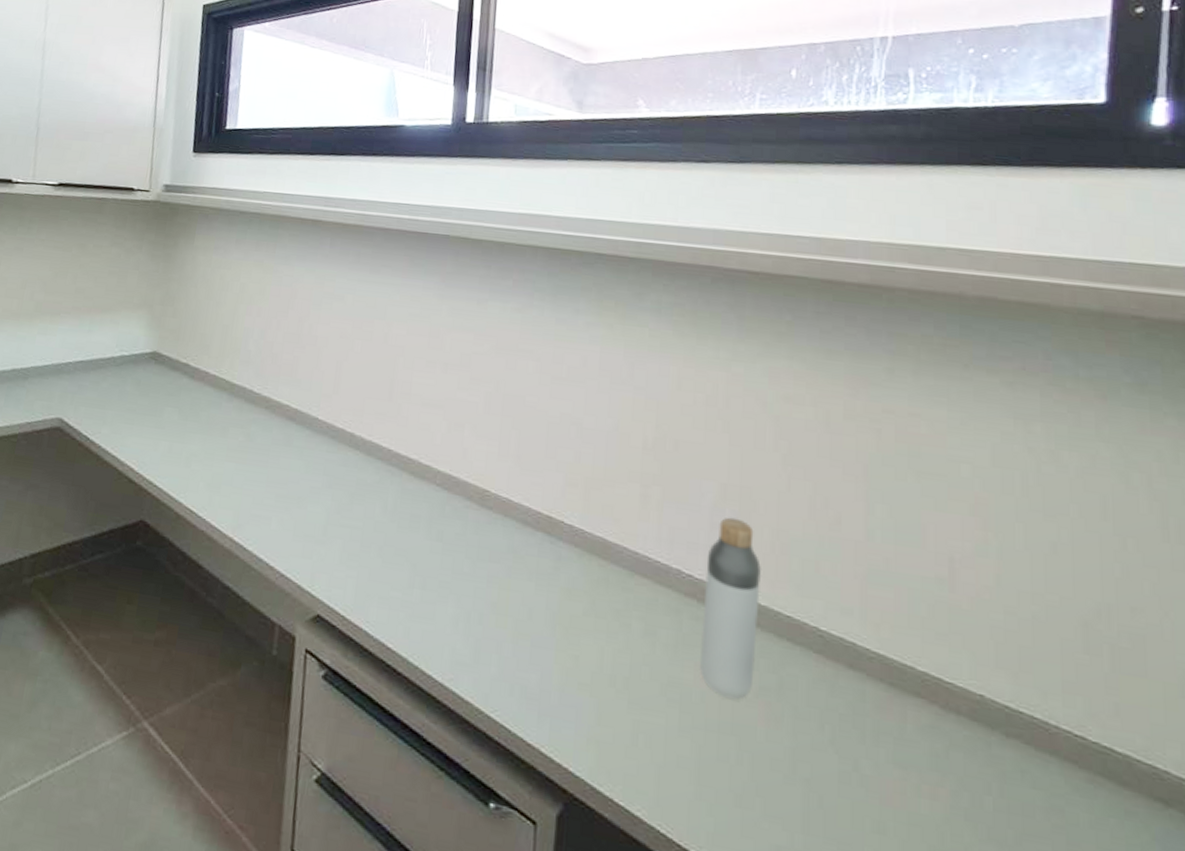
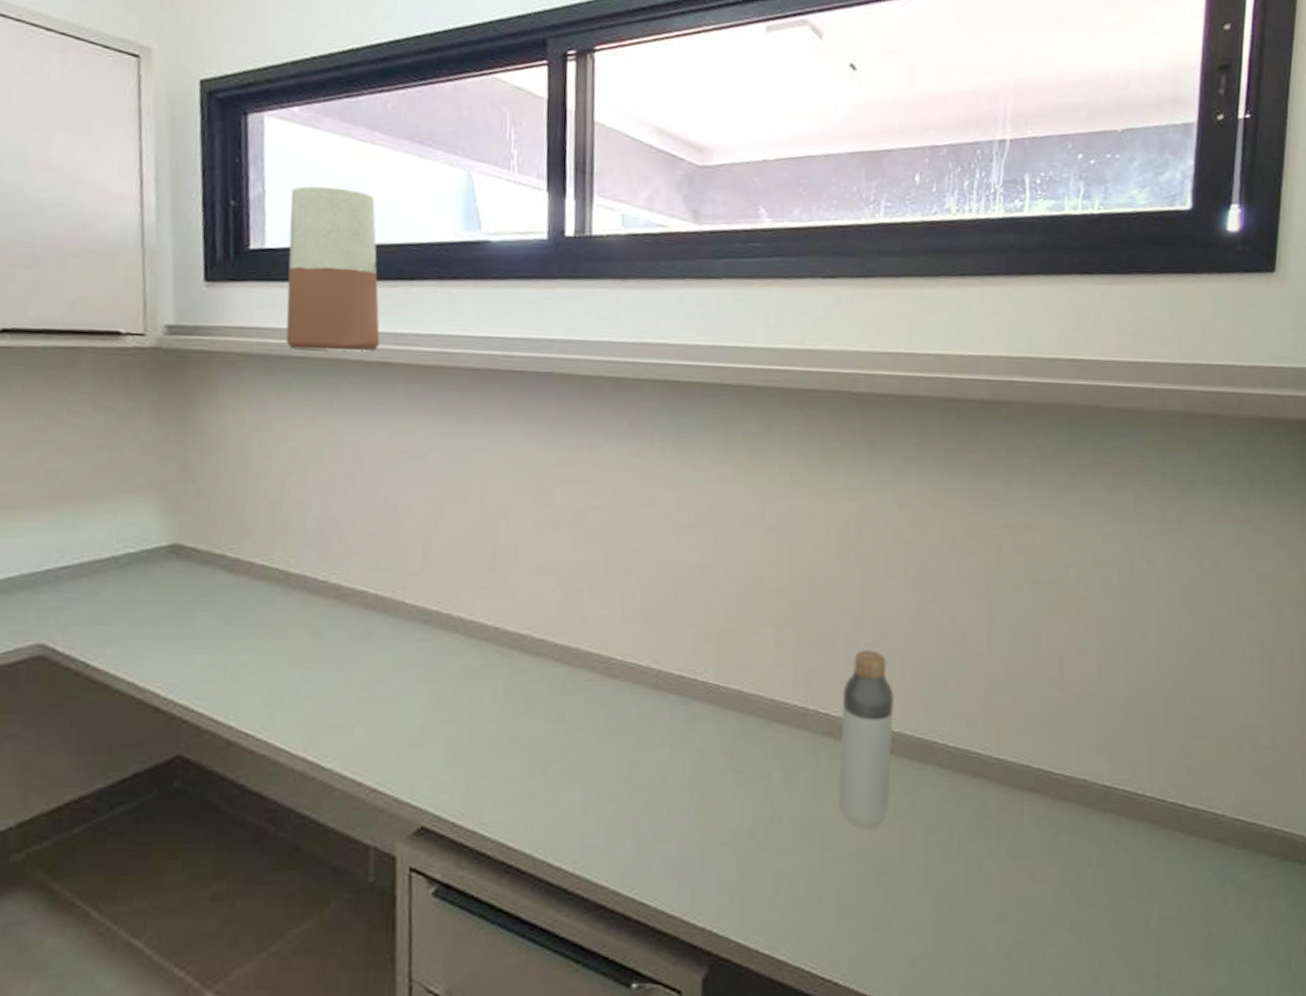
vase: none [245,81,319,210] -> present [286,185,380,351]

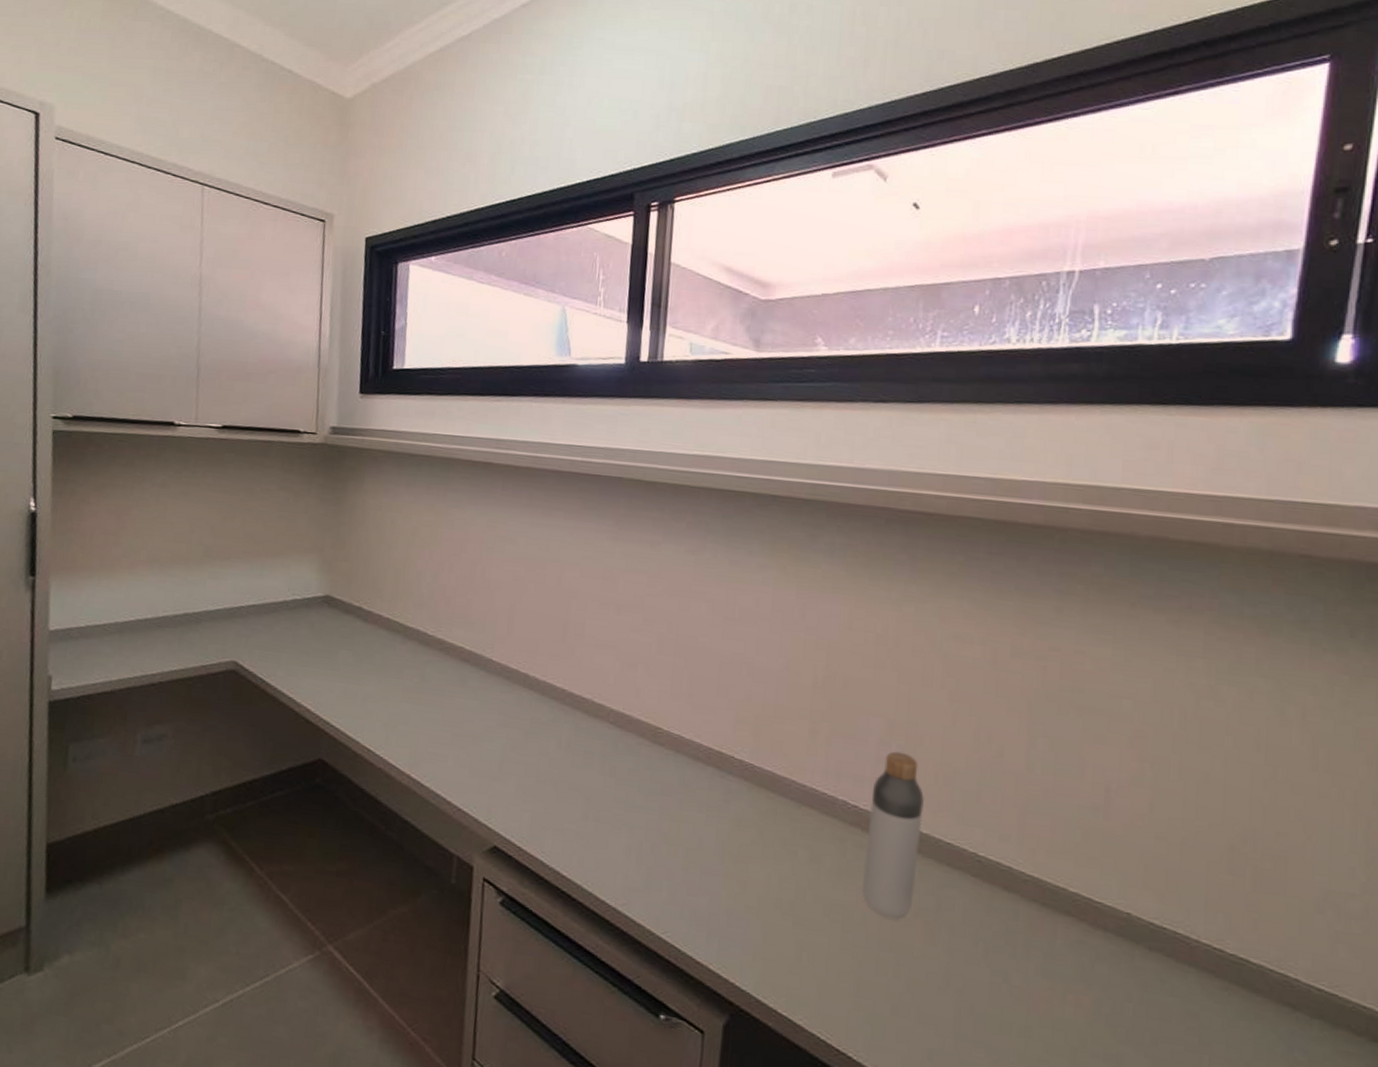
vase: present [286,185,380,351] -> none [415,319,488,453]

